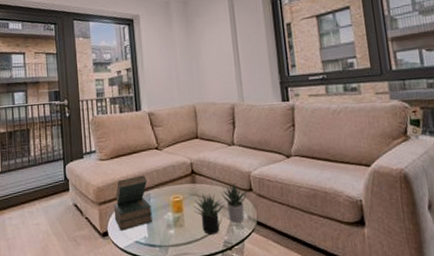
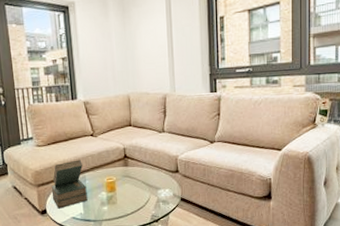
succulent plant: present [192,182,247,235] -> none [124,165,174,210]

